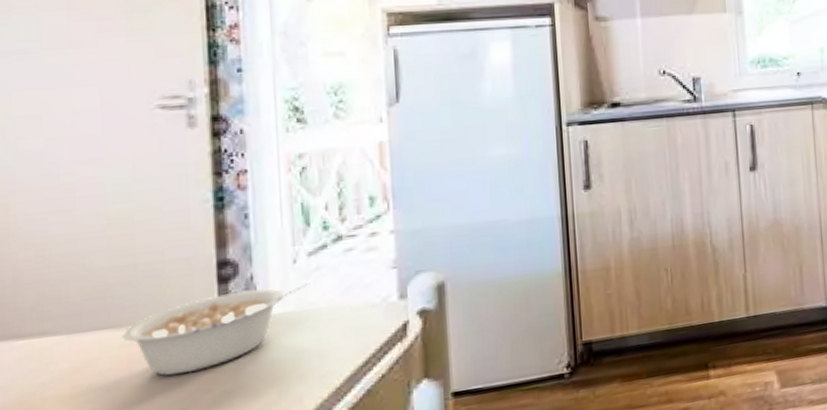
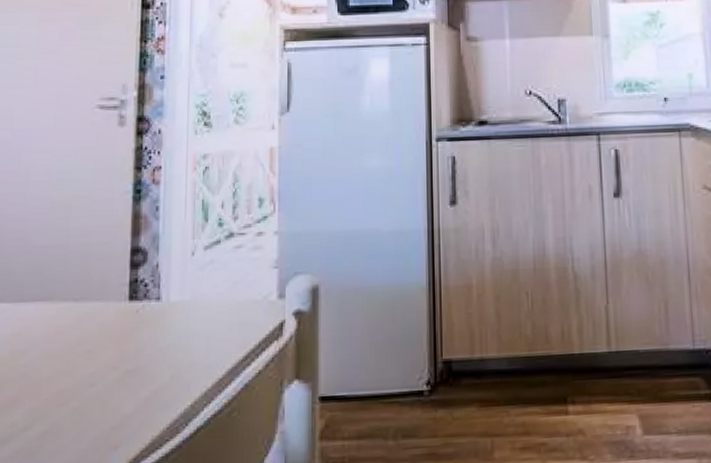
legume: present [122,282,310,376] -> none [53,274,204,349]

